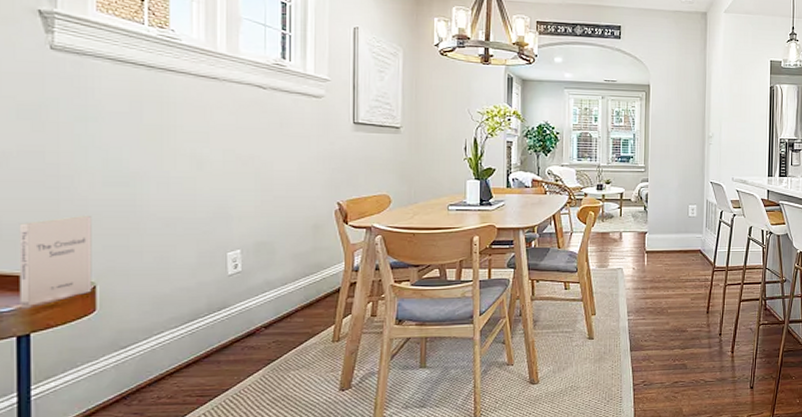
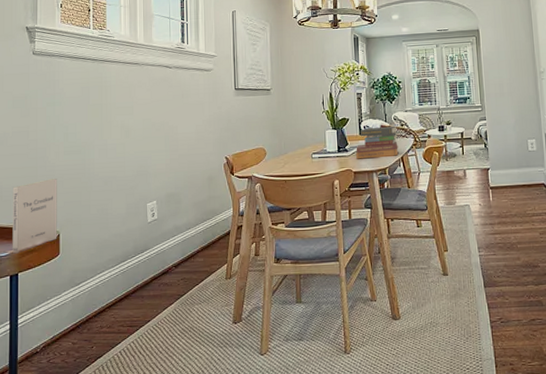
books: none [501,180,551,215] -> present [356,125,399,159]

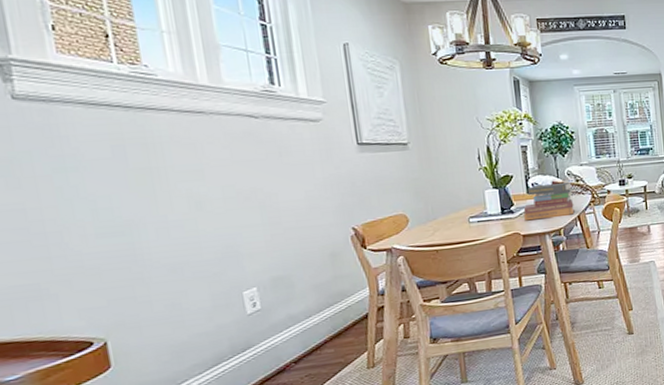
book: present [12,179,57,254] -> none [10,271,103,376]

